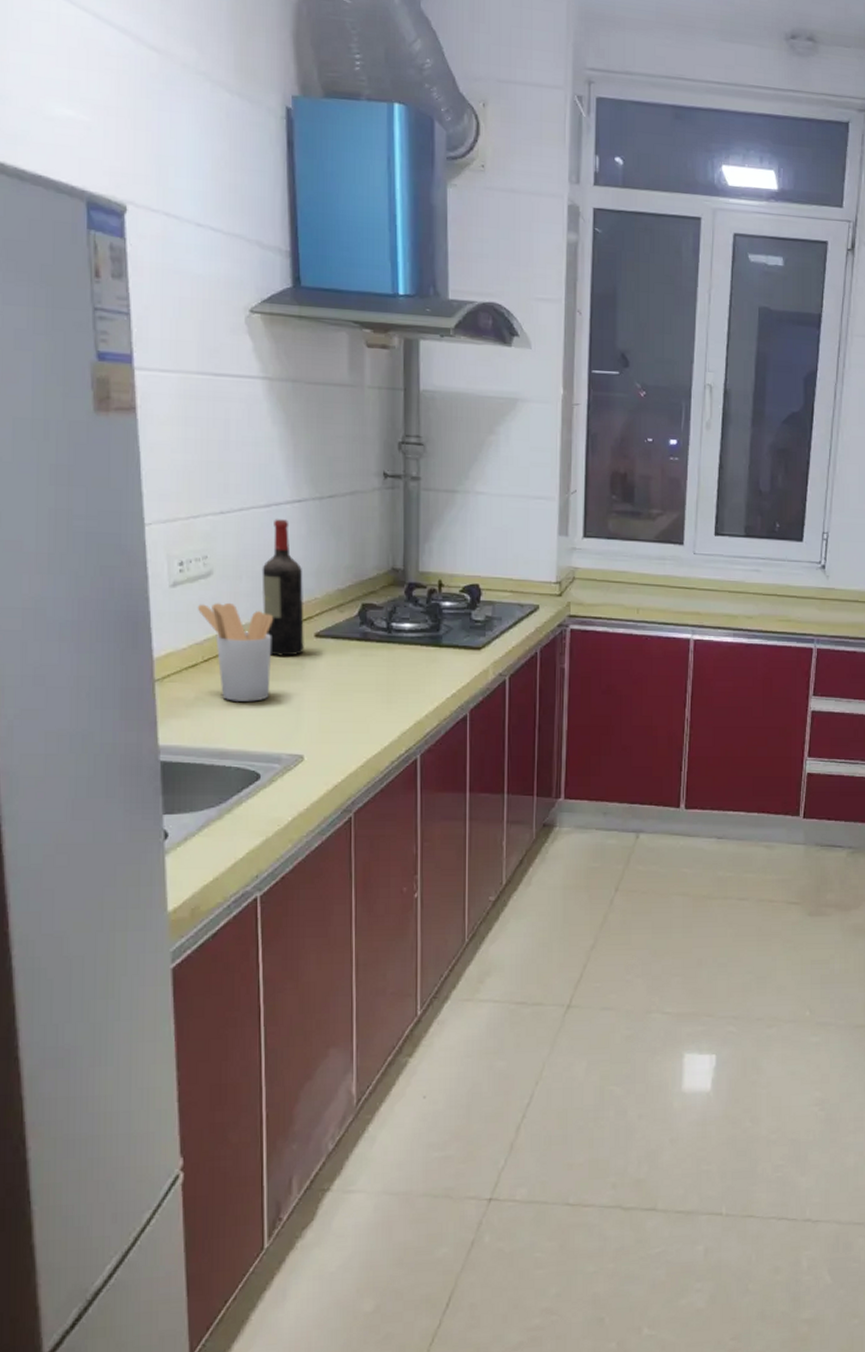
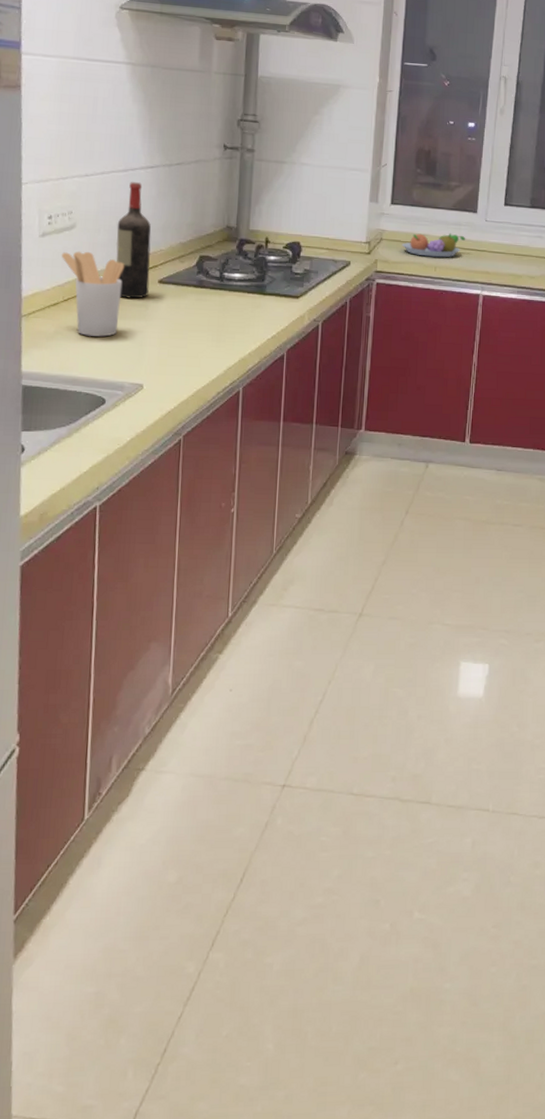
fruit bowl: none [598,569,672,598] -> present [402,233,466,258]

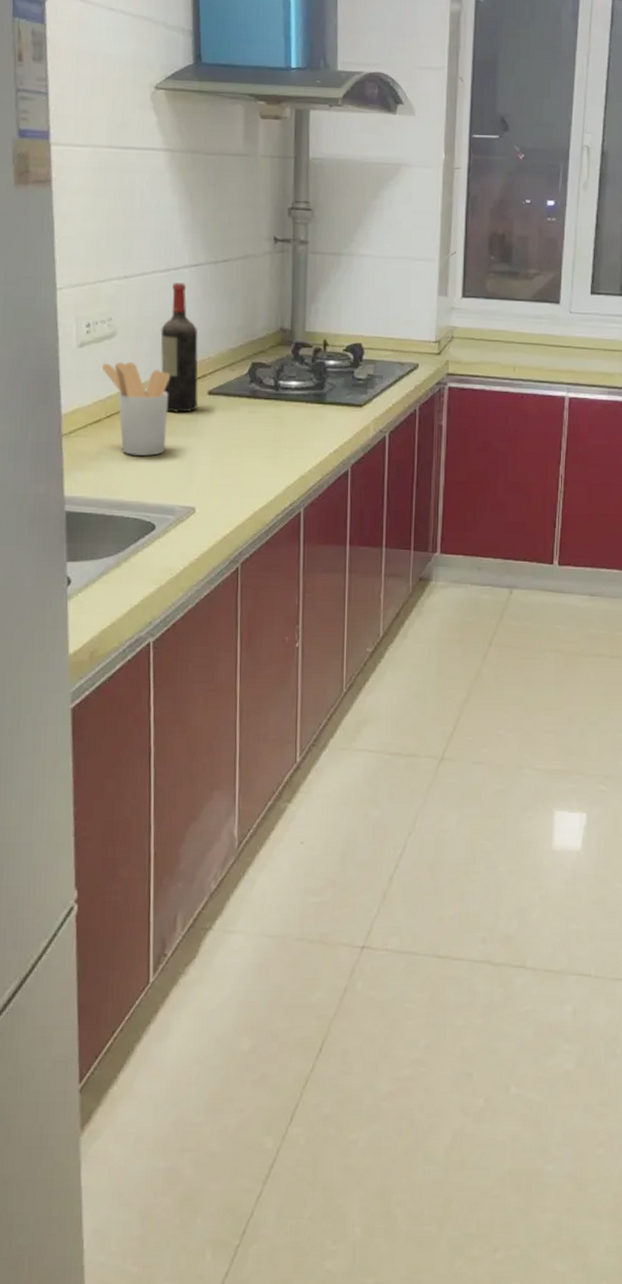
fruit bowl: present [402,233,466,258] -> none [476,328,548,356]

